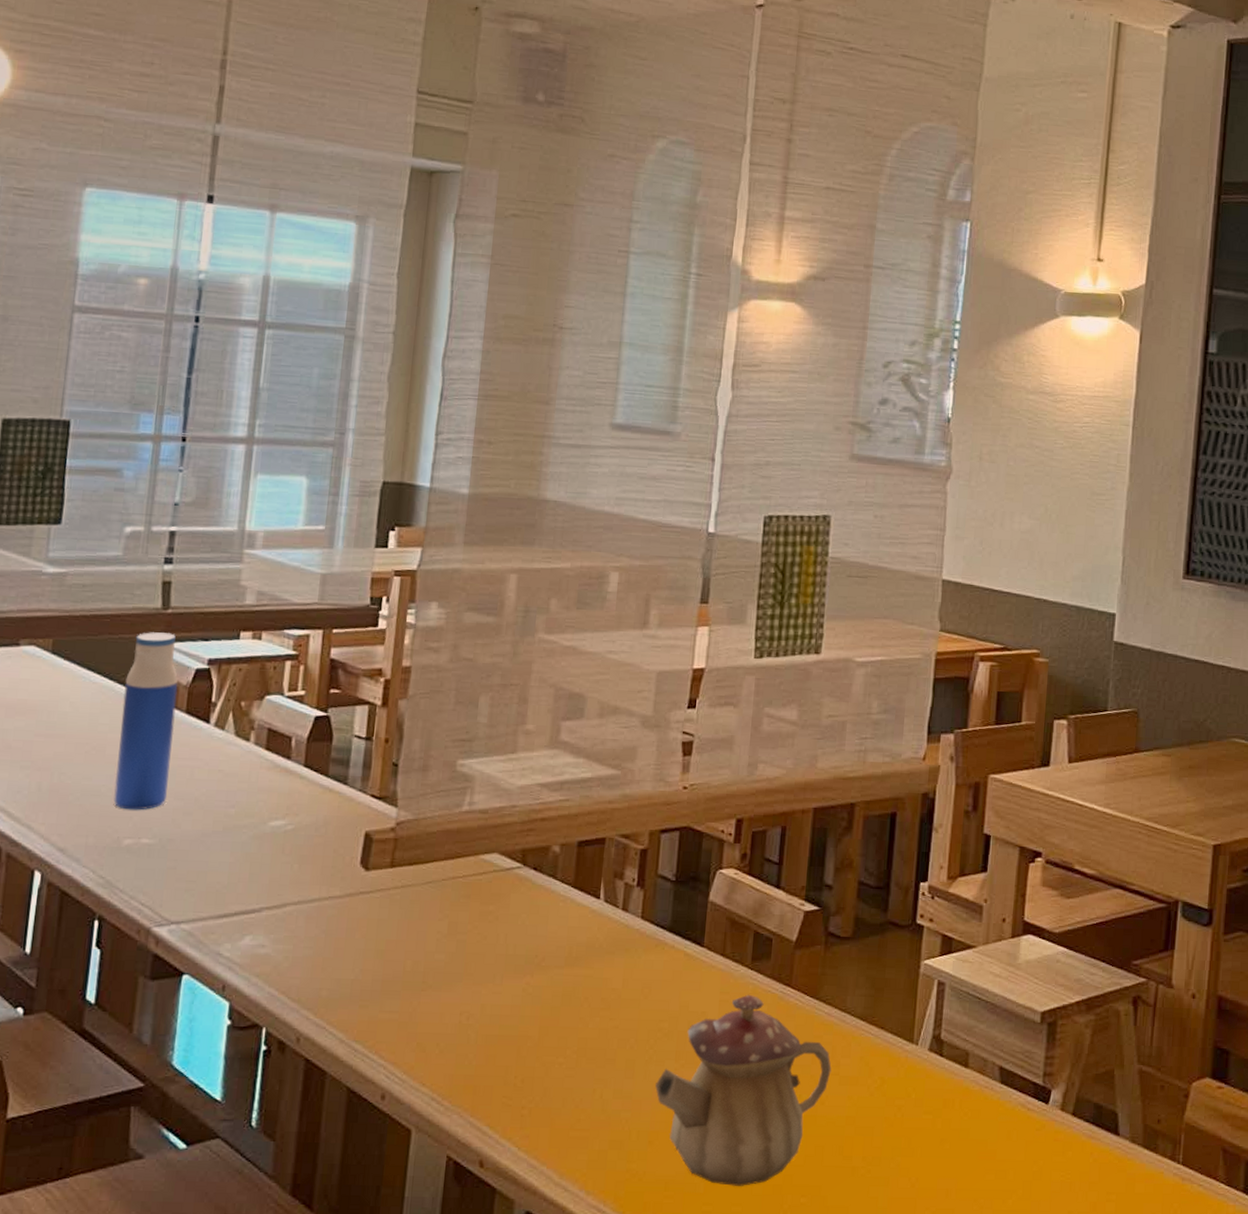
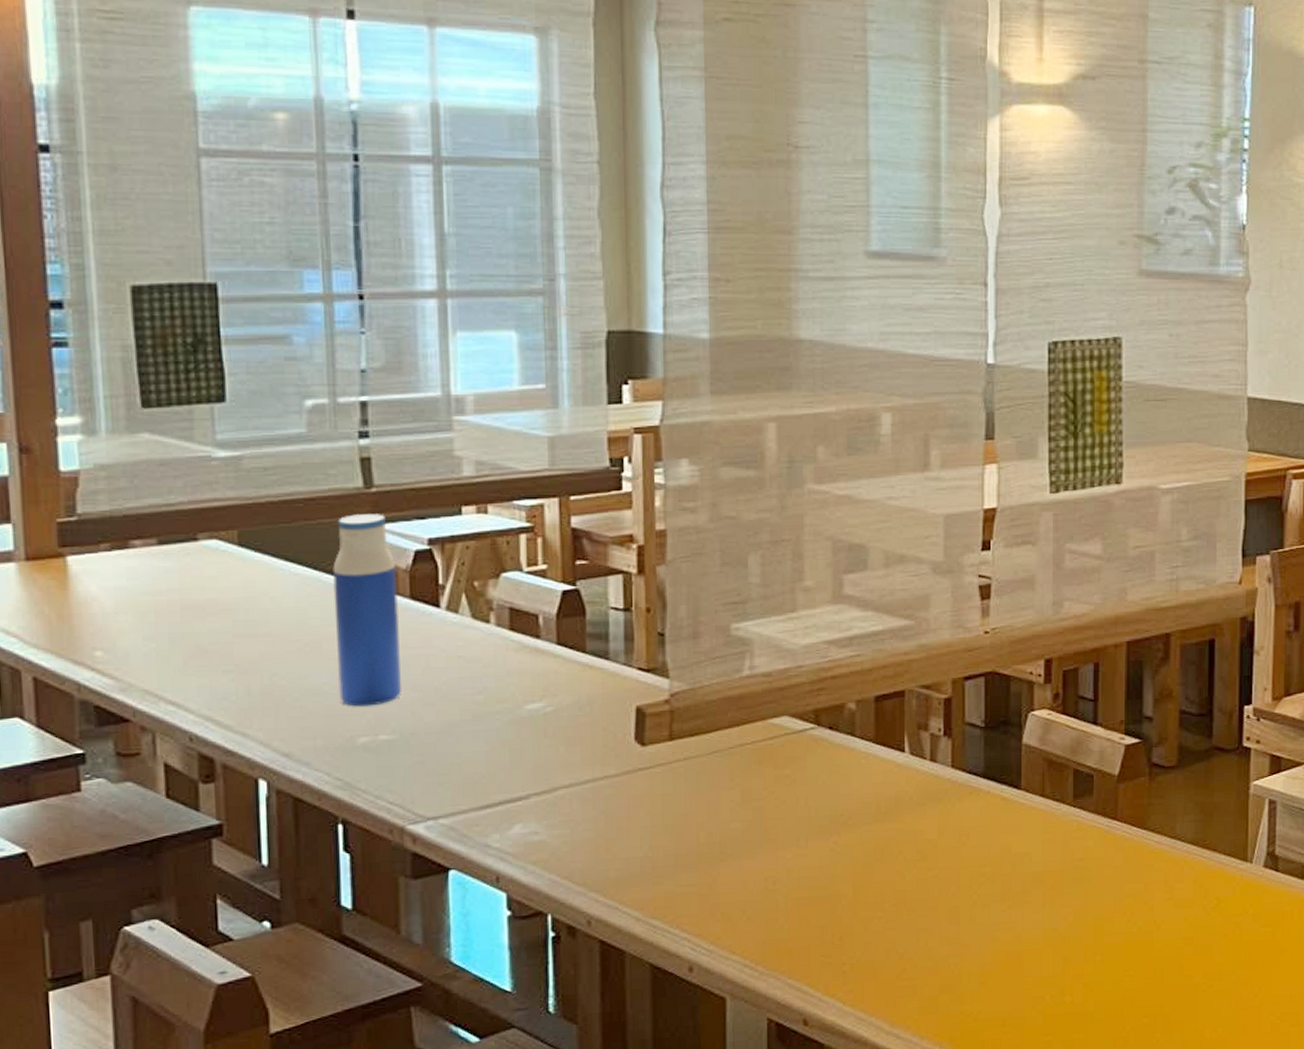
teapot: present [655,994,832,1186] -> none [983,831,1165,1015]

